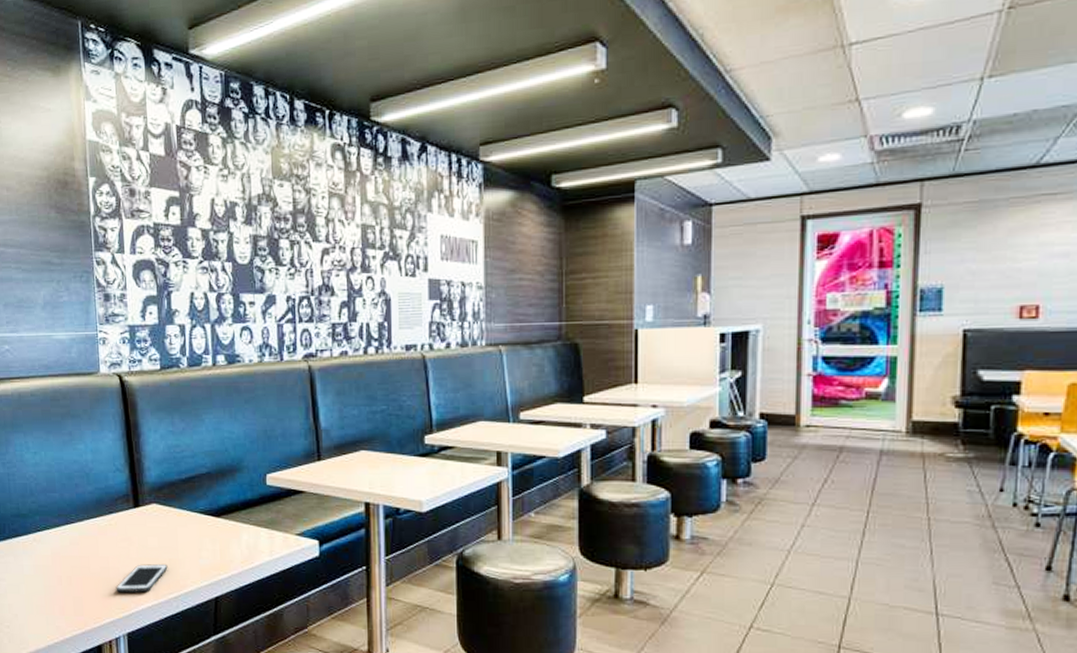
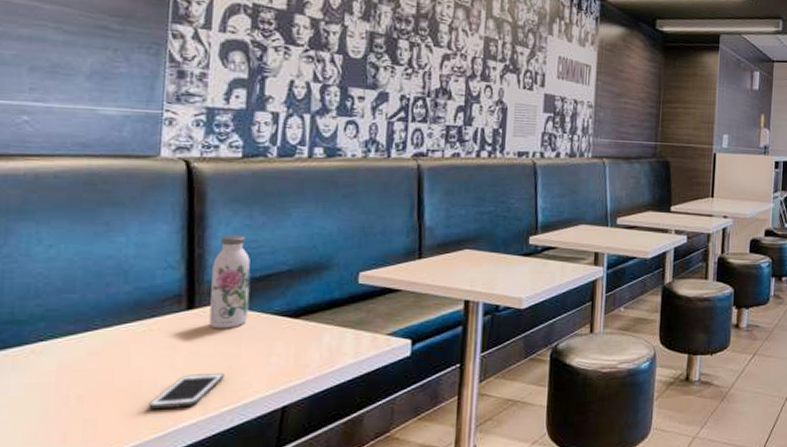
water bottle: none [148,441,180,525] -> present [209,235,251,329]

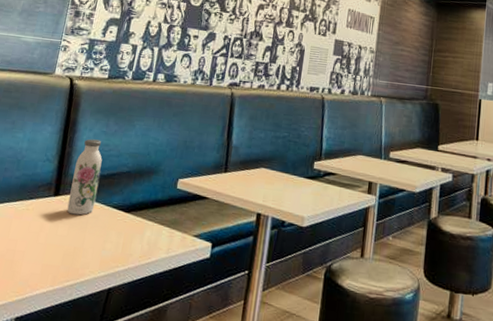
cell phone: present [148,372,225,410] -> none [16,250,72,278]

